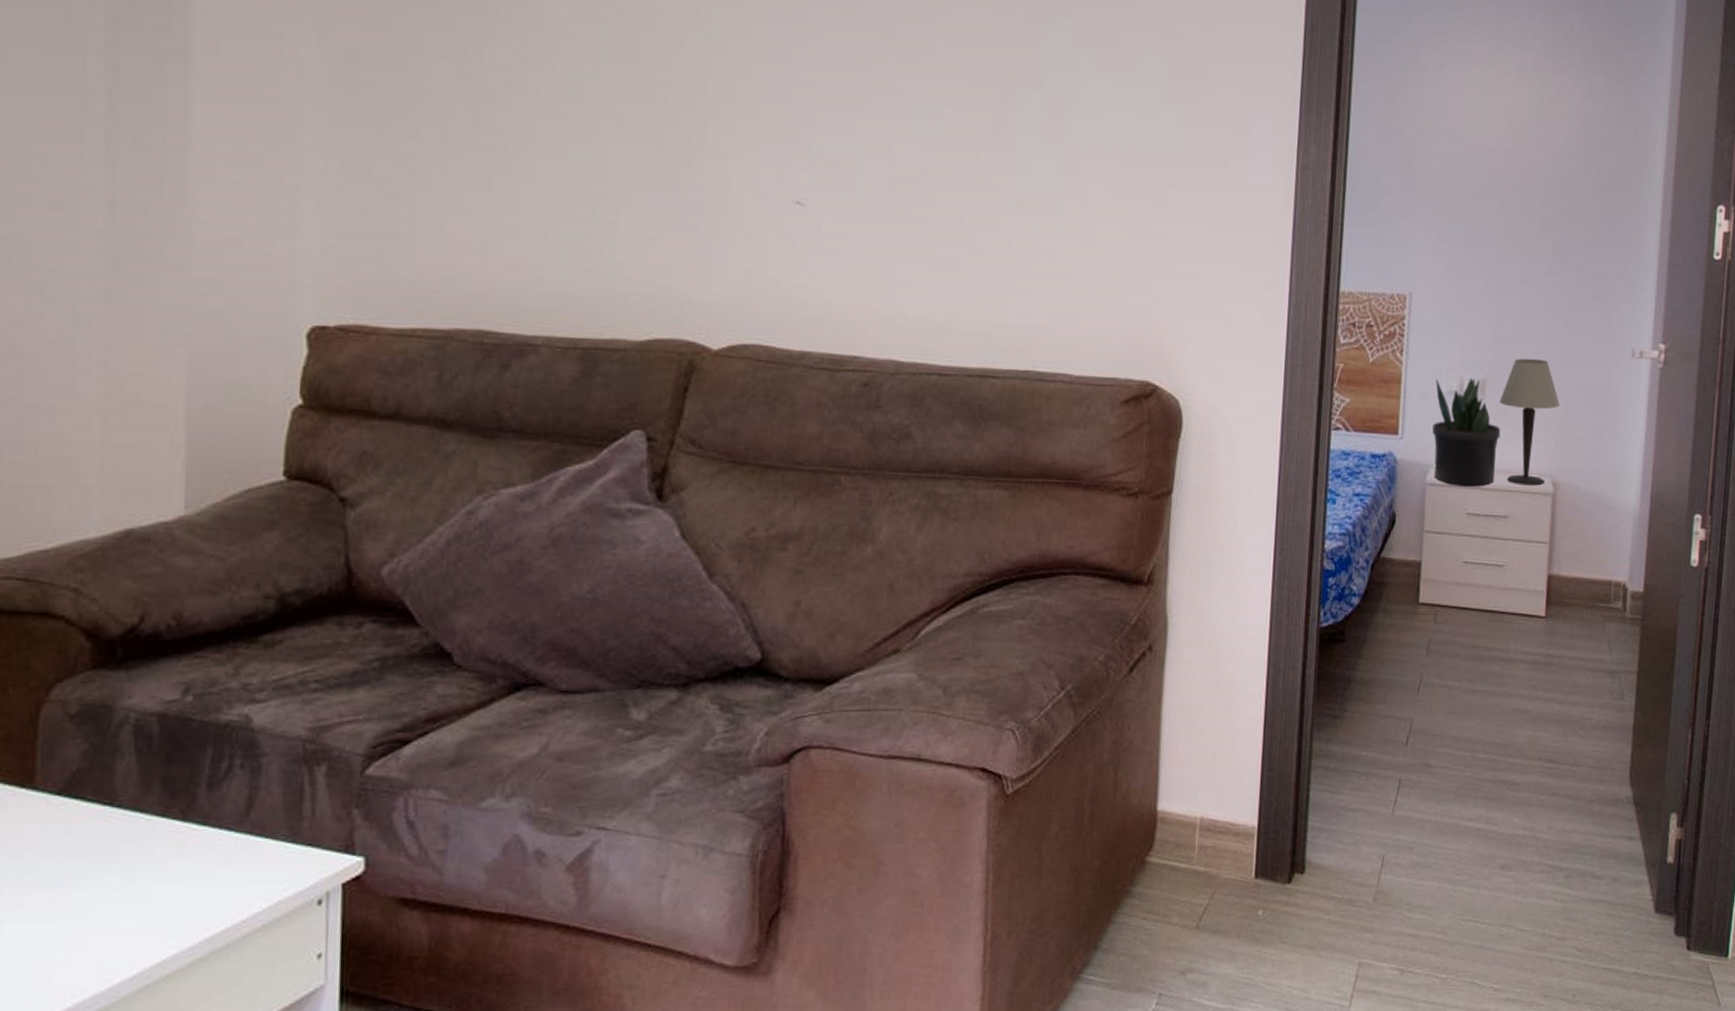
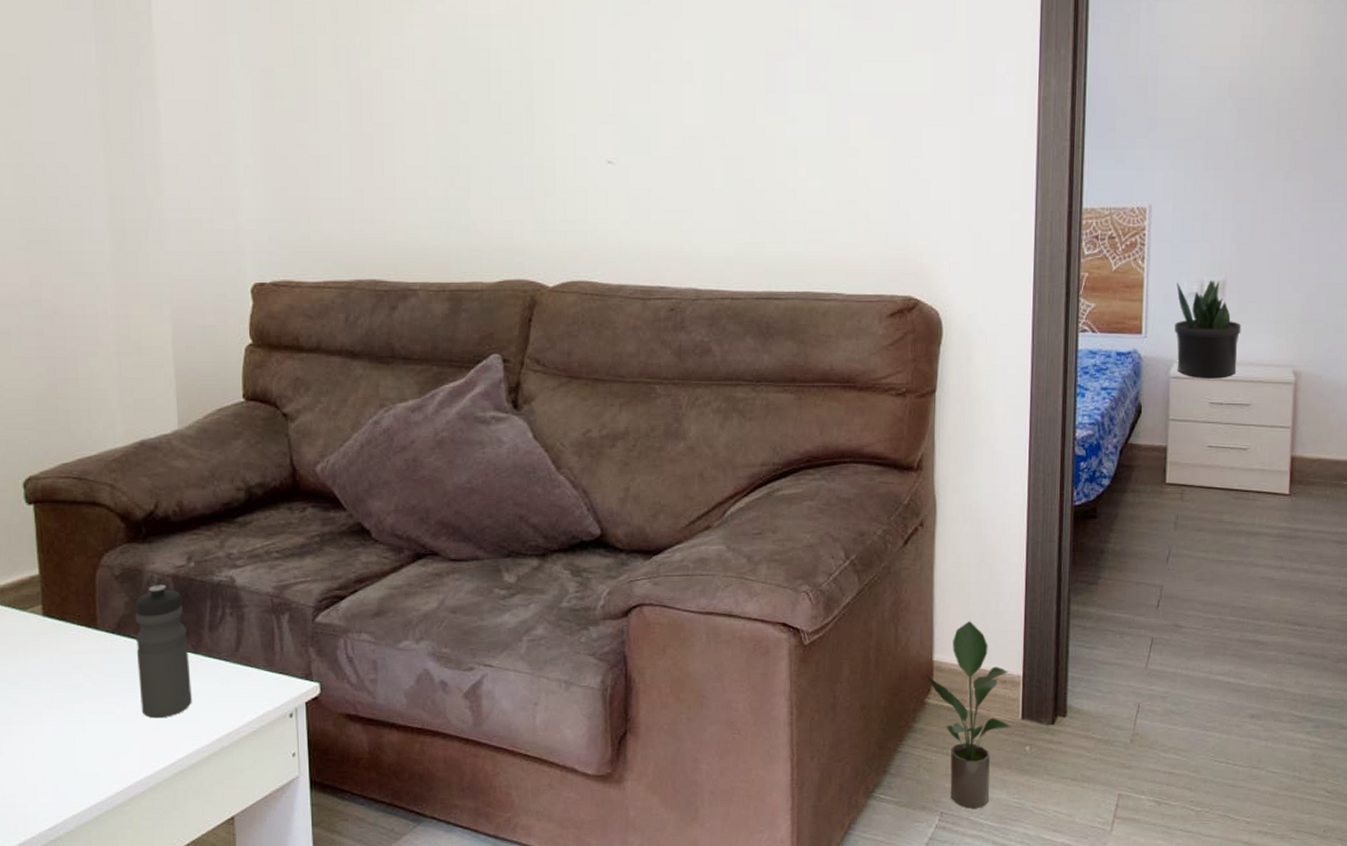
water bottle: none [93,726,174,913] -> present [135,584,192,719]
potted plant: none [1148,763,1243,988] -> present [926,621,1011,809]
table lamp: present [1499,358,1560,486] -> none [1239,259,1300,376]

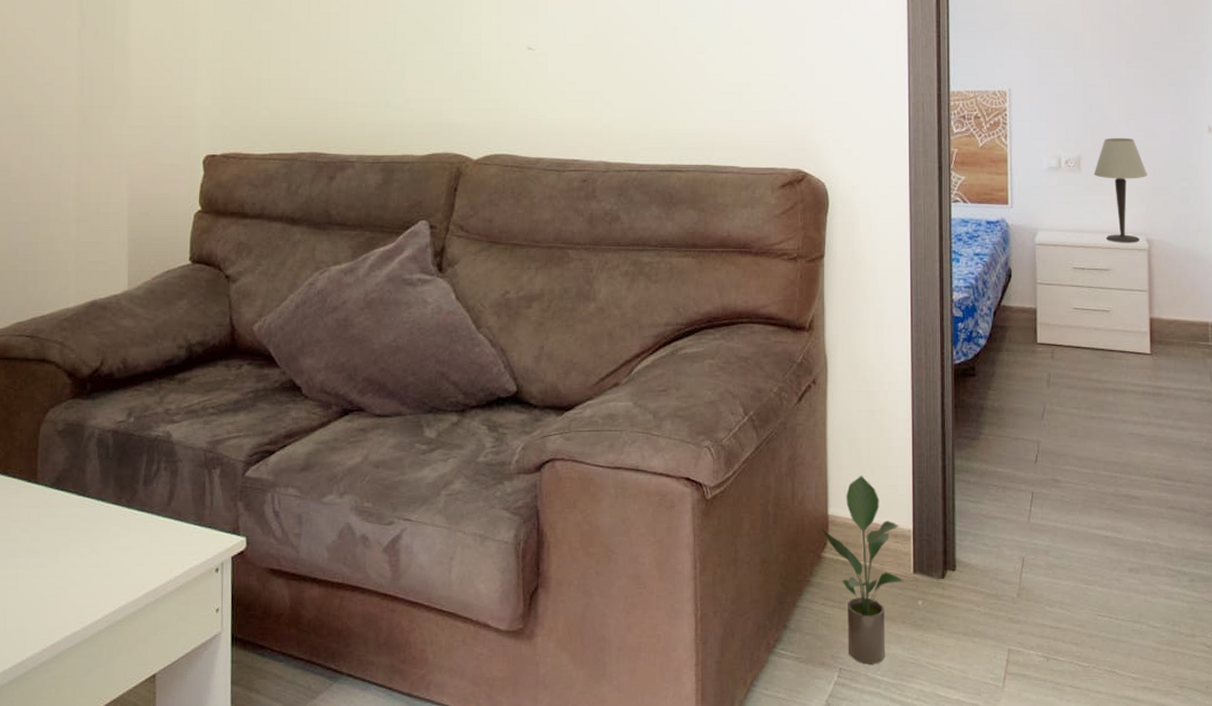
water bottle: present [135,584,192,719] -> none [72,439,123,574]
planter: present [1175,279,1242,379] -> none [1037,155,1097,245]
table lamp: none [1239,259,1300,376] -> present [1094,137,1147,243]

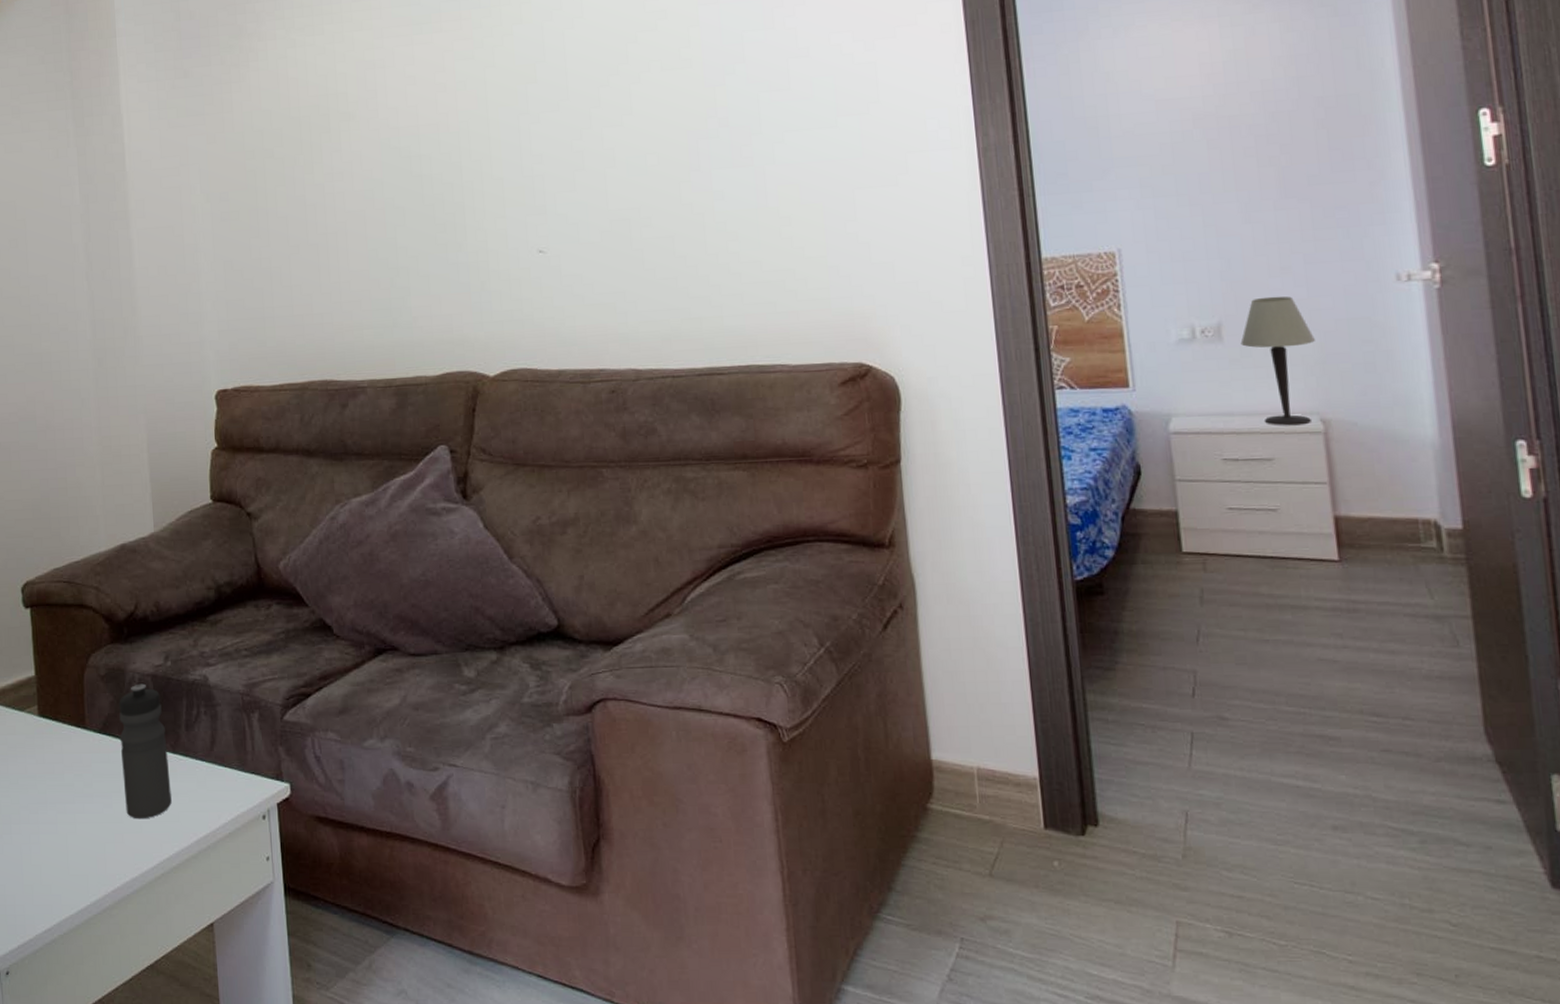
water bottle: none [72,439,123,574] -> present [119,683,172,819]
potted plant: present [822,476,904,665] -> none [925,714,1033,935]

